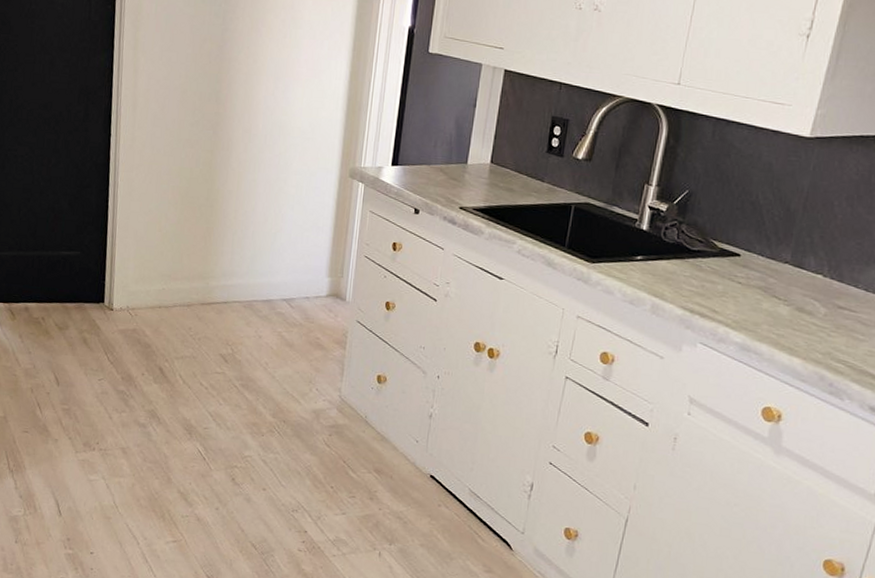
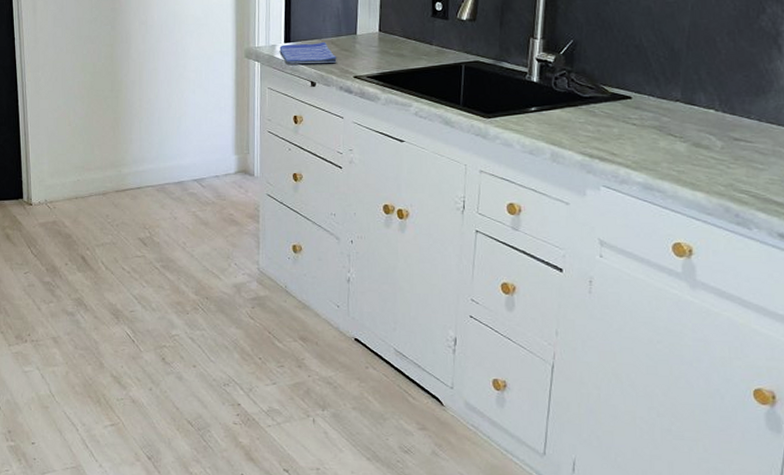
dish towel: none [385,167,444,192] -> present [279,41,337,65]

